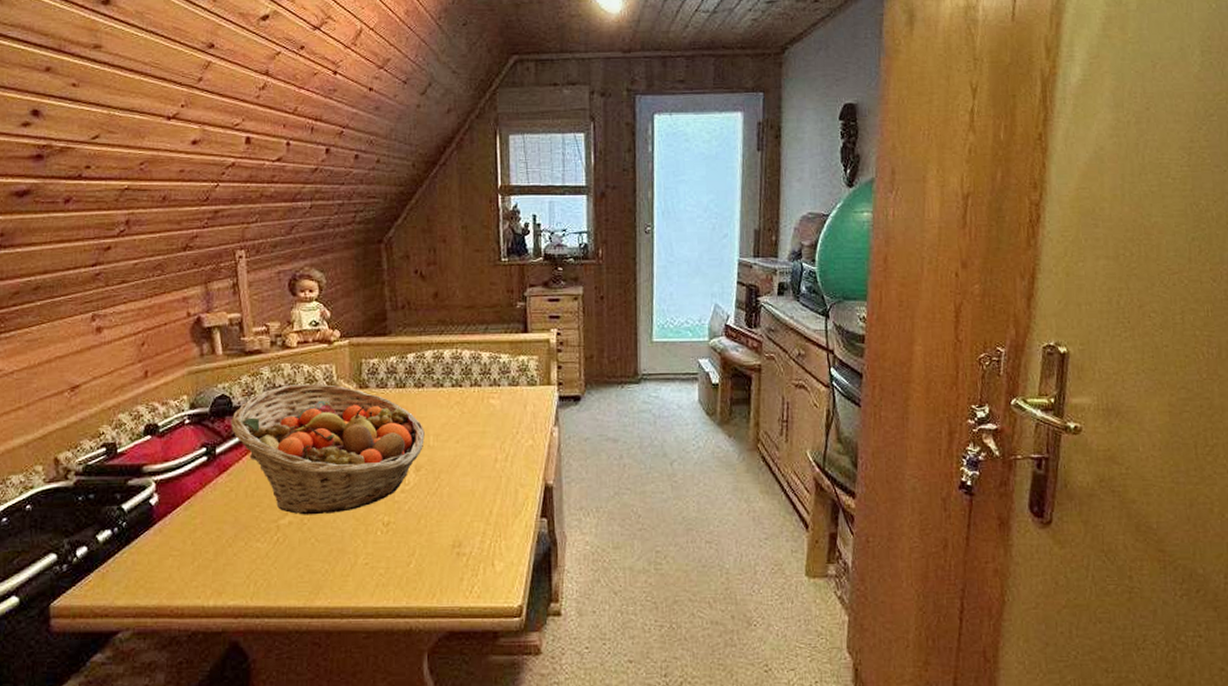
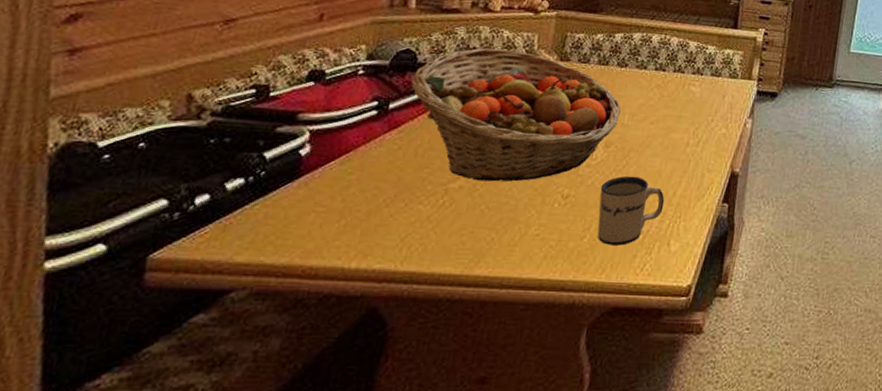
mug: none [418,498,482,569] -> present [597,176,665,246]

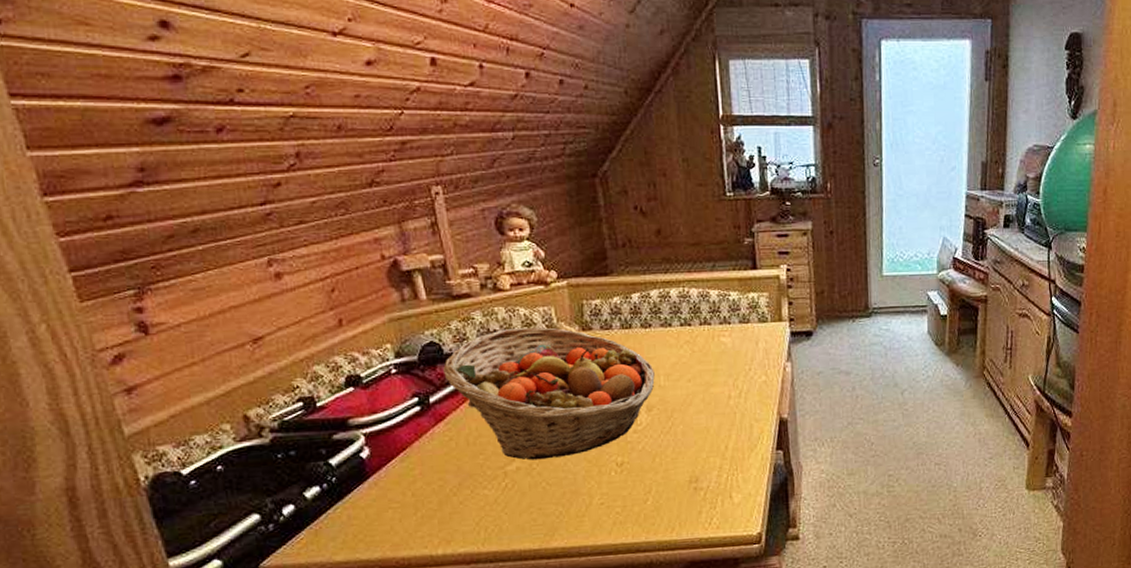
mug: present [597,176,665,246] -> none [652,435,719,505]

